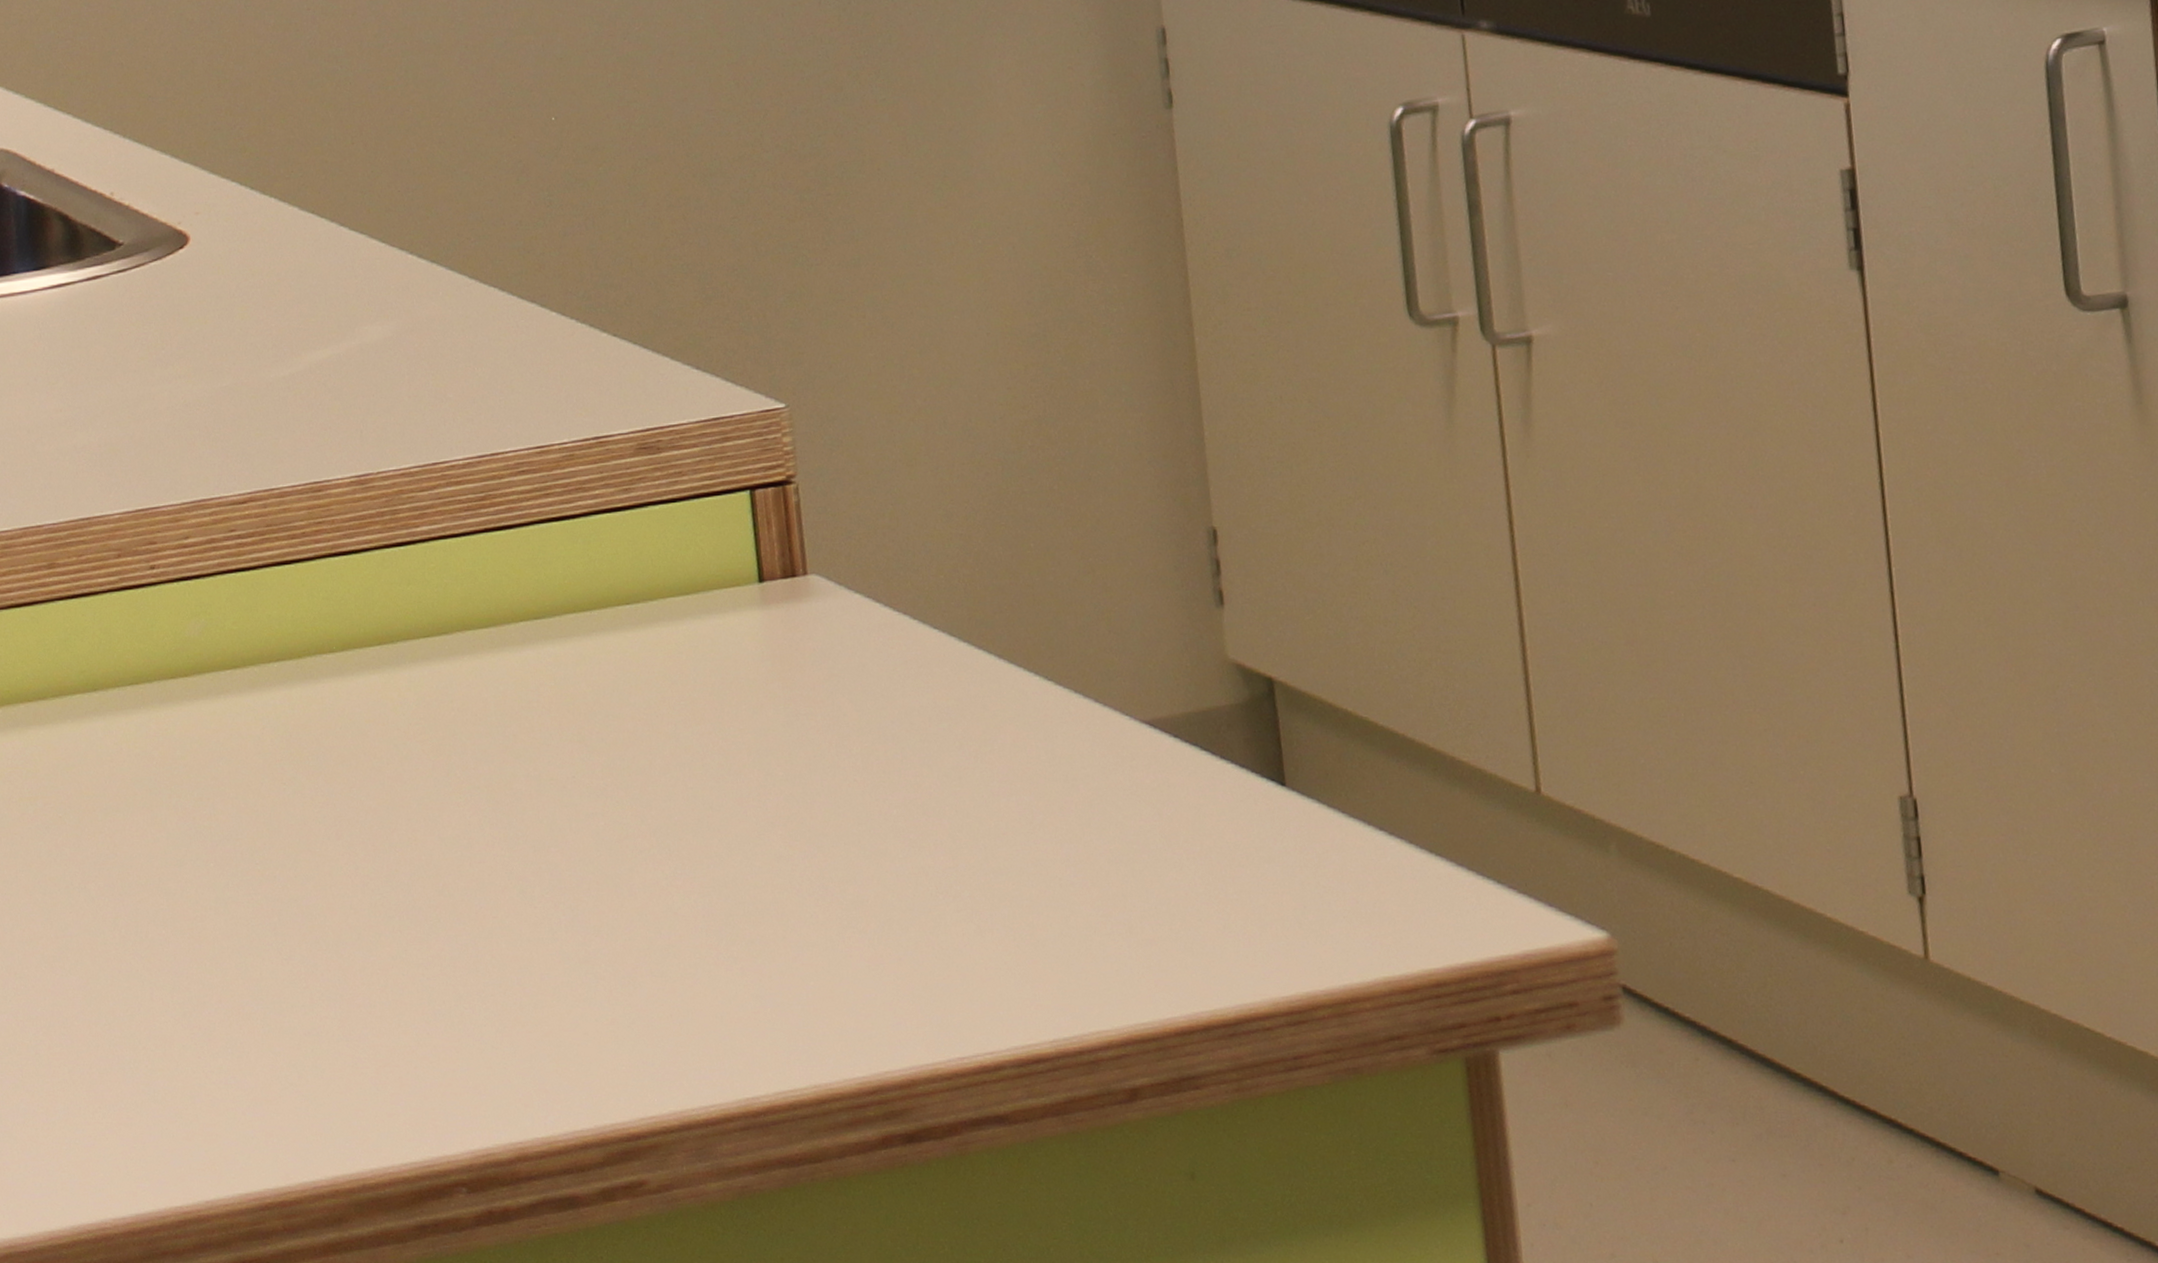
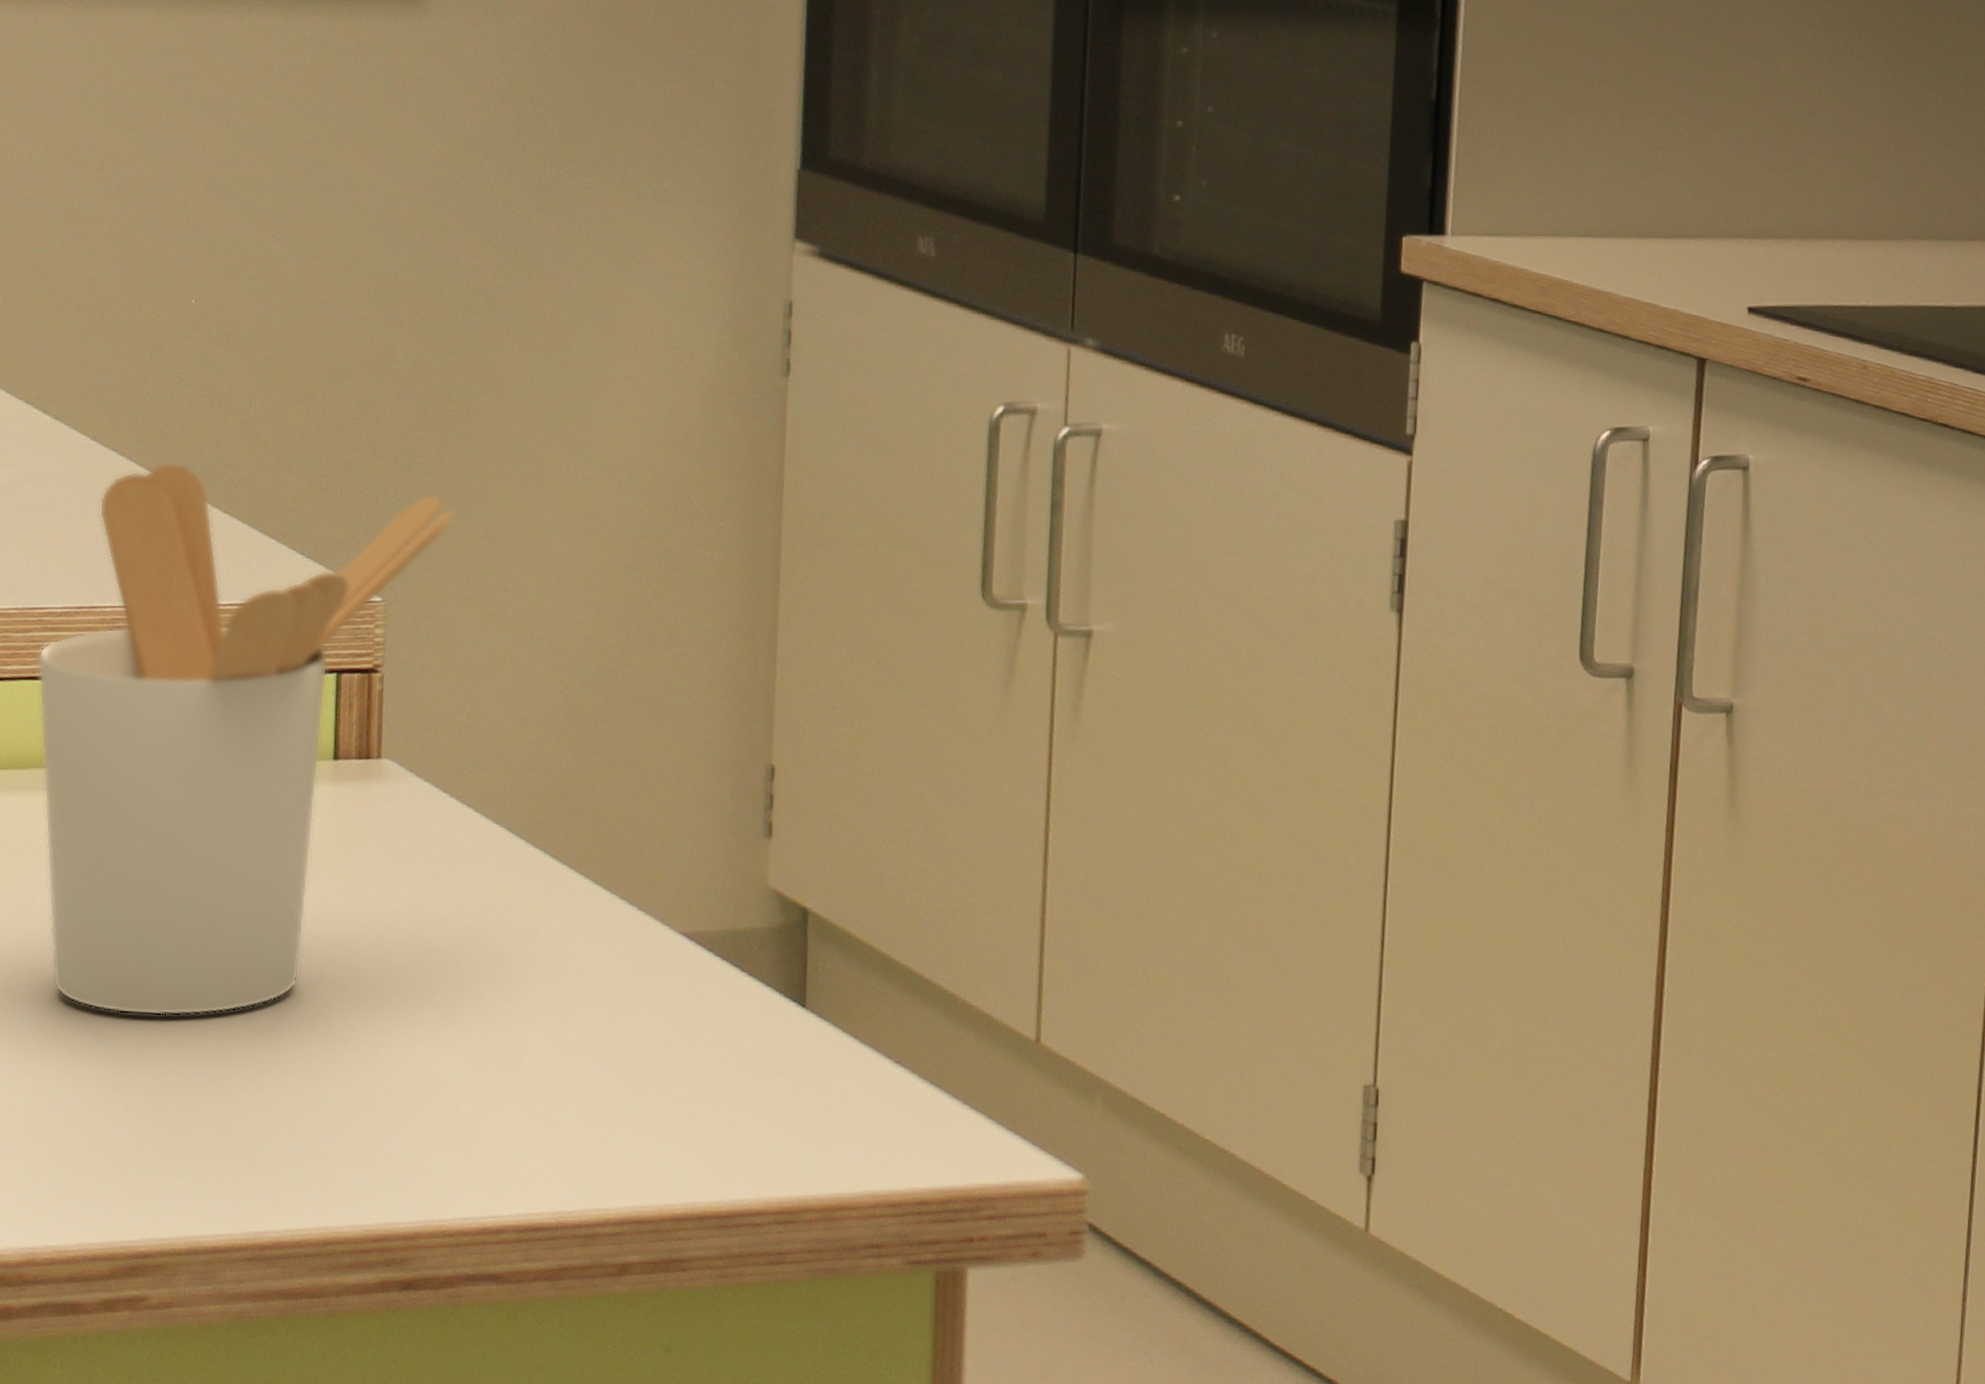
utensil holder: none [445,286,847,881] -> present [37,462,454,1016]

